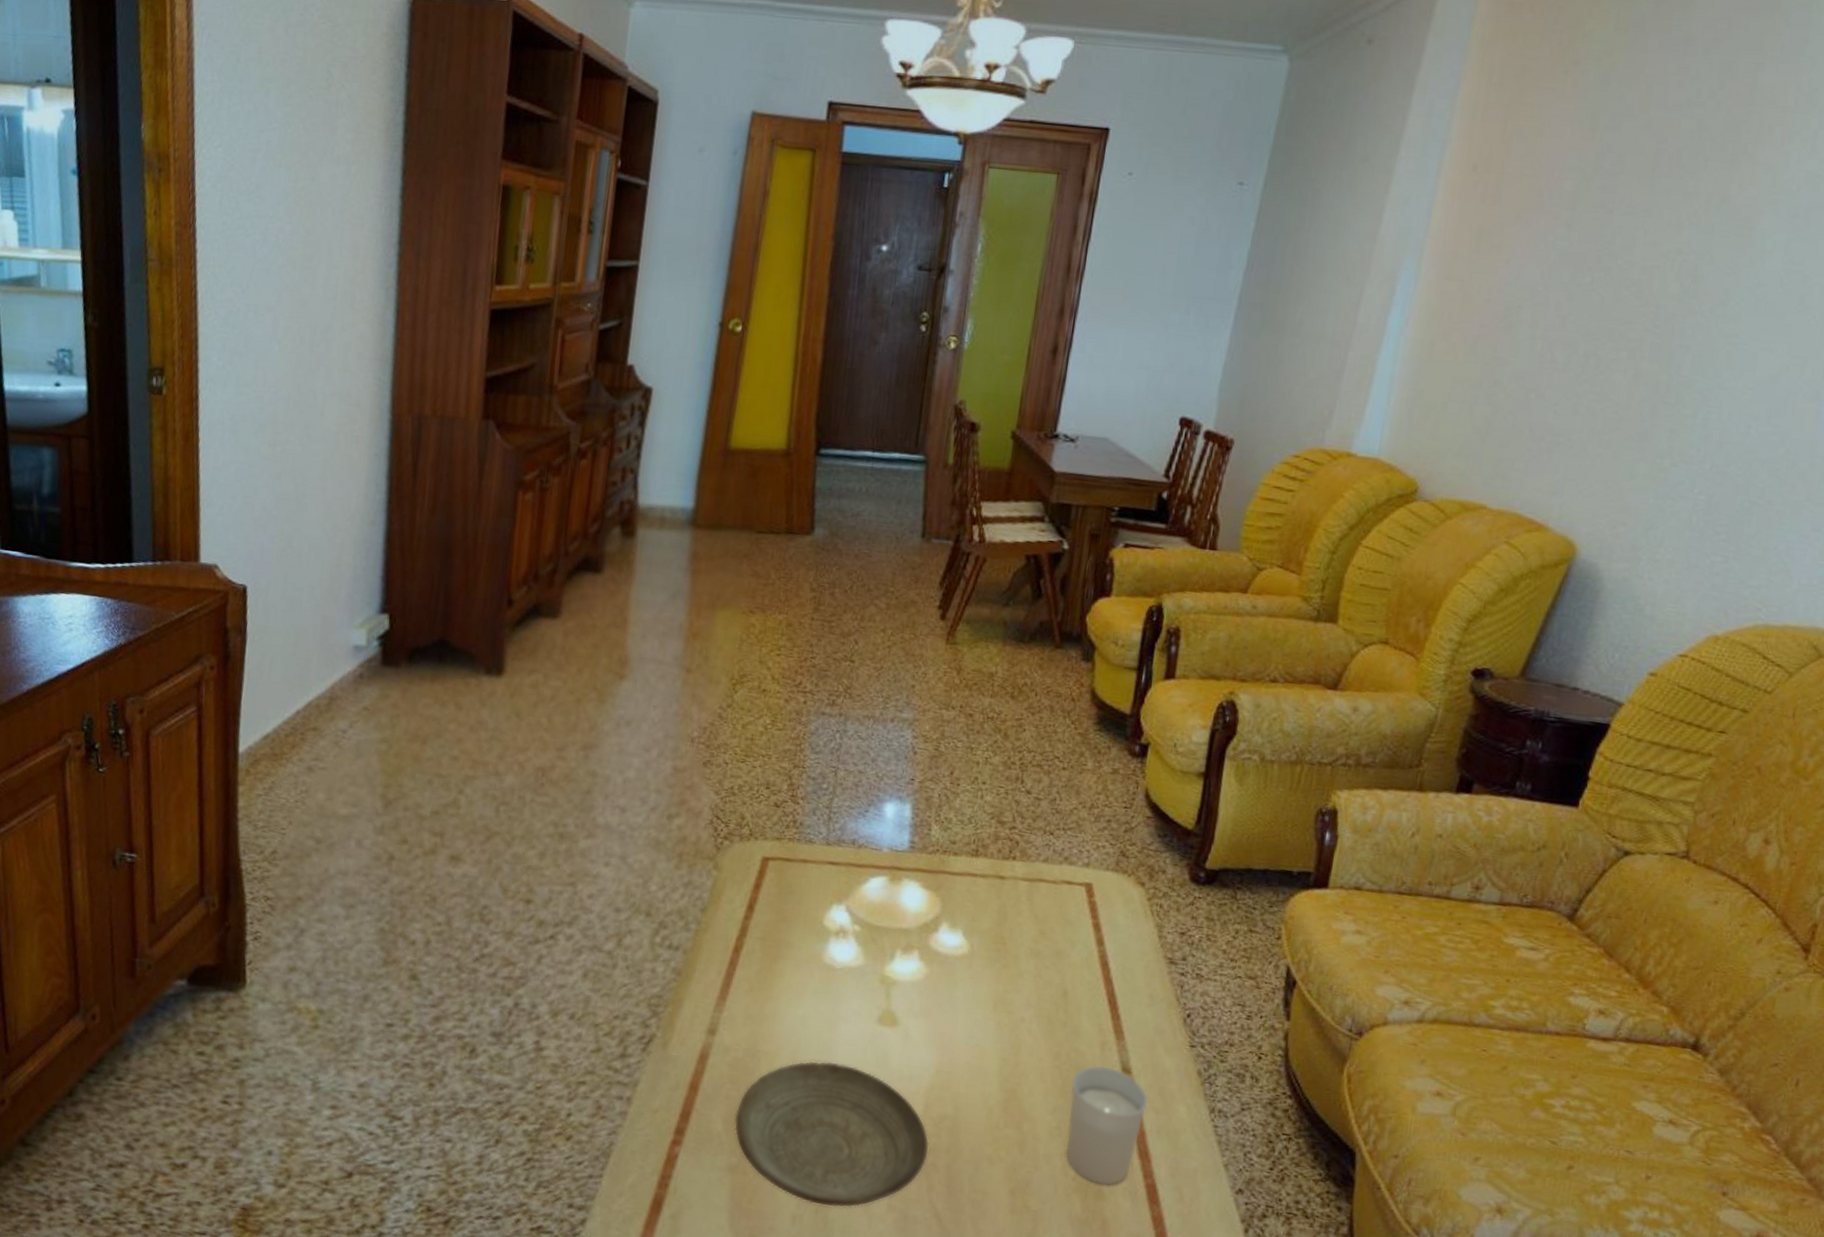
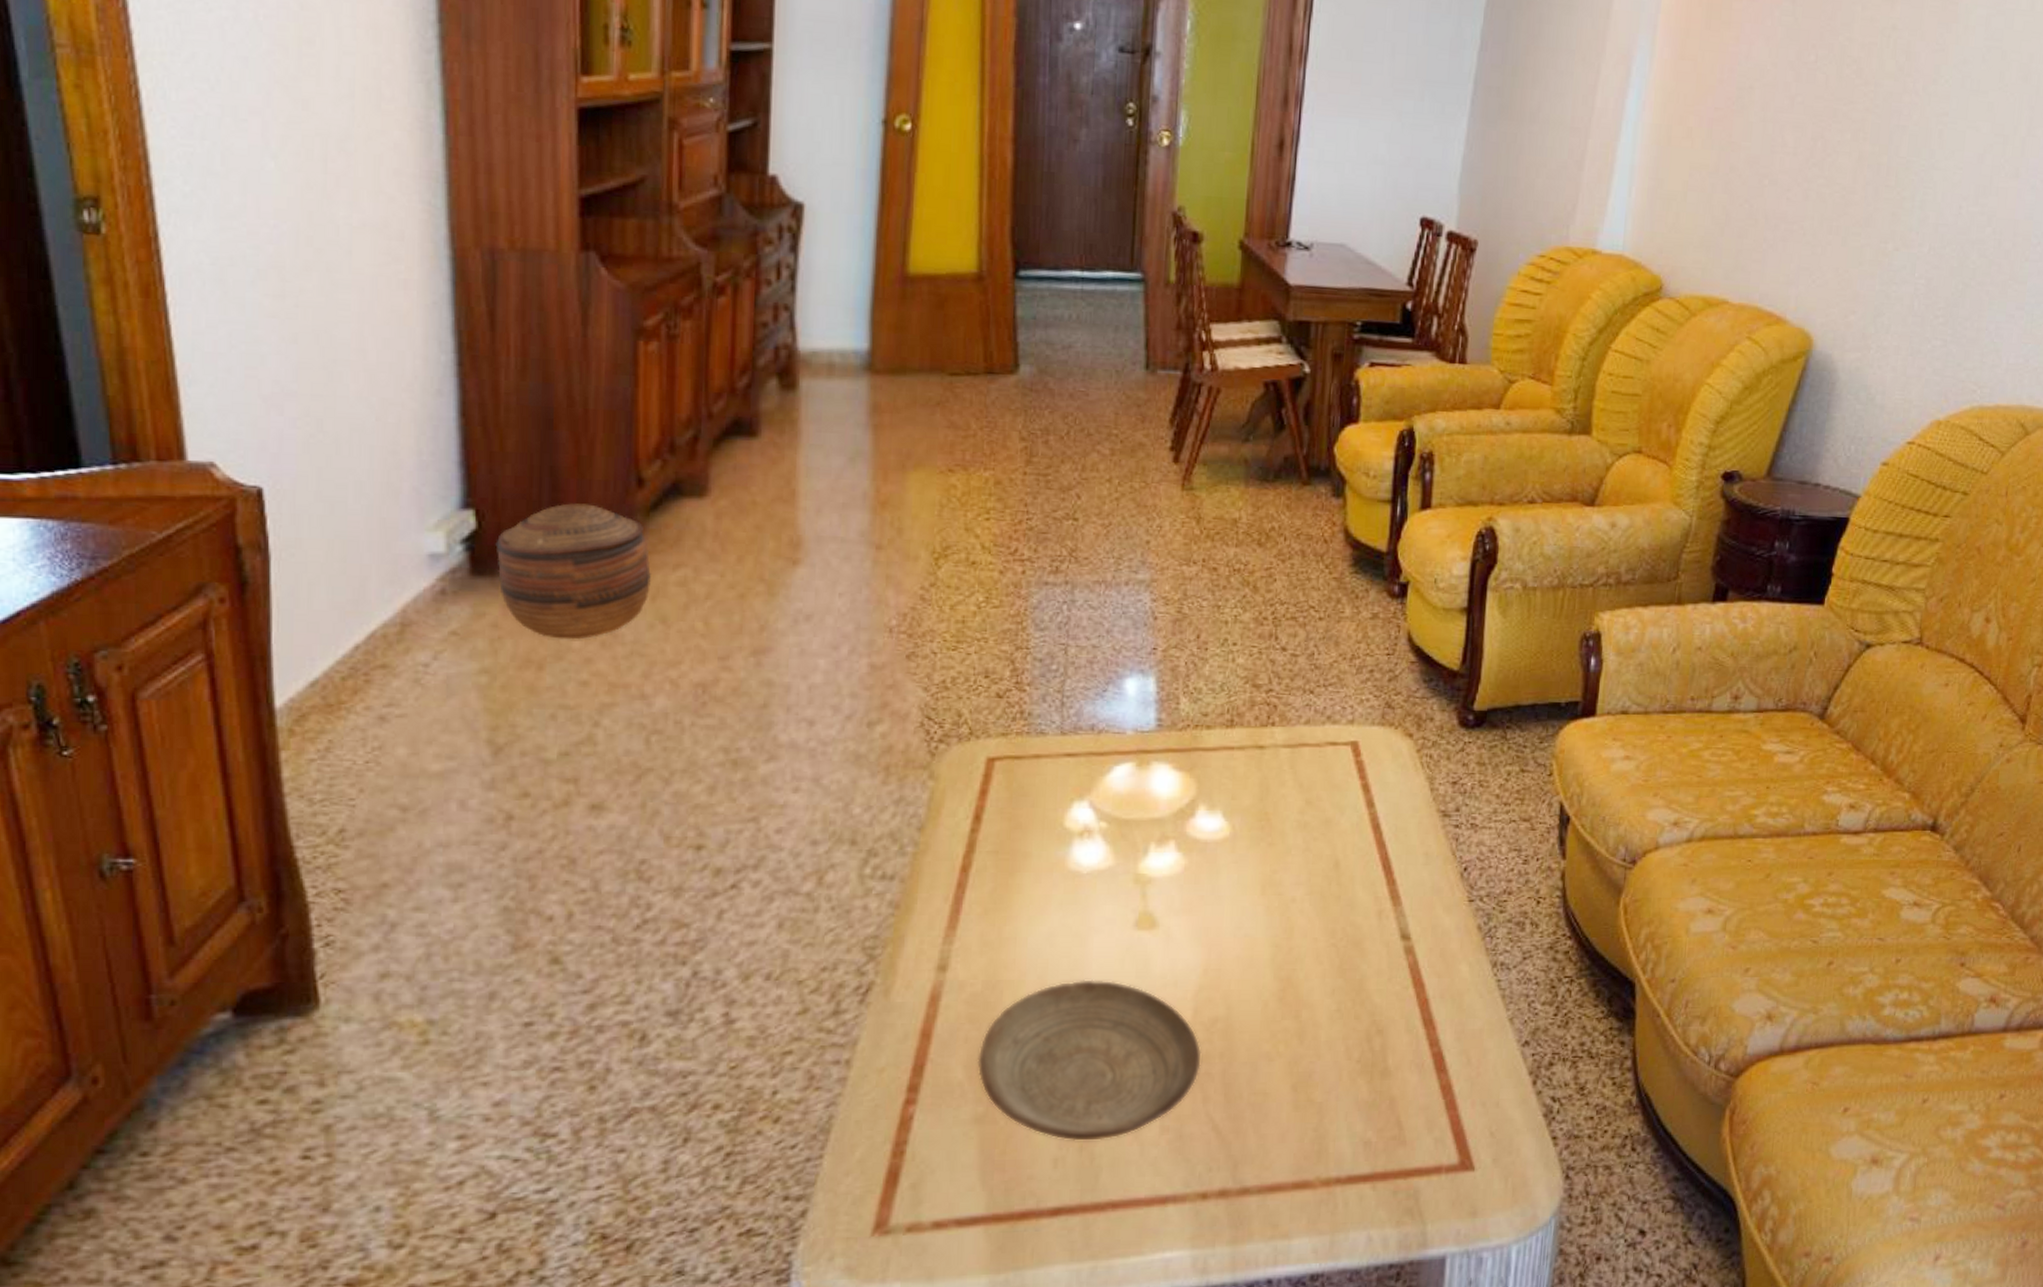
basket: none [401,615,512,723] -> present [495,503,651,640]
candle holder: present [1065,1065,1149,1186] -> none [1347,936,1430,1063]

